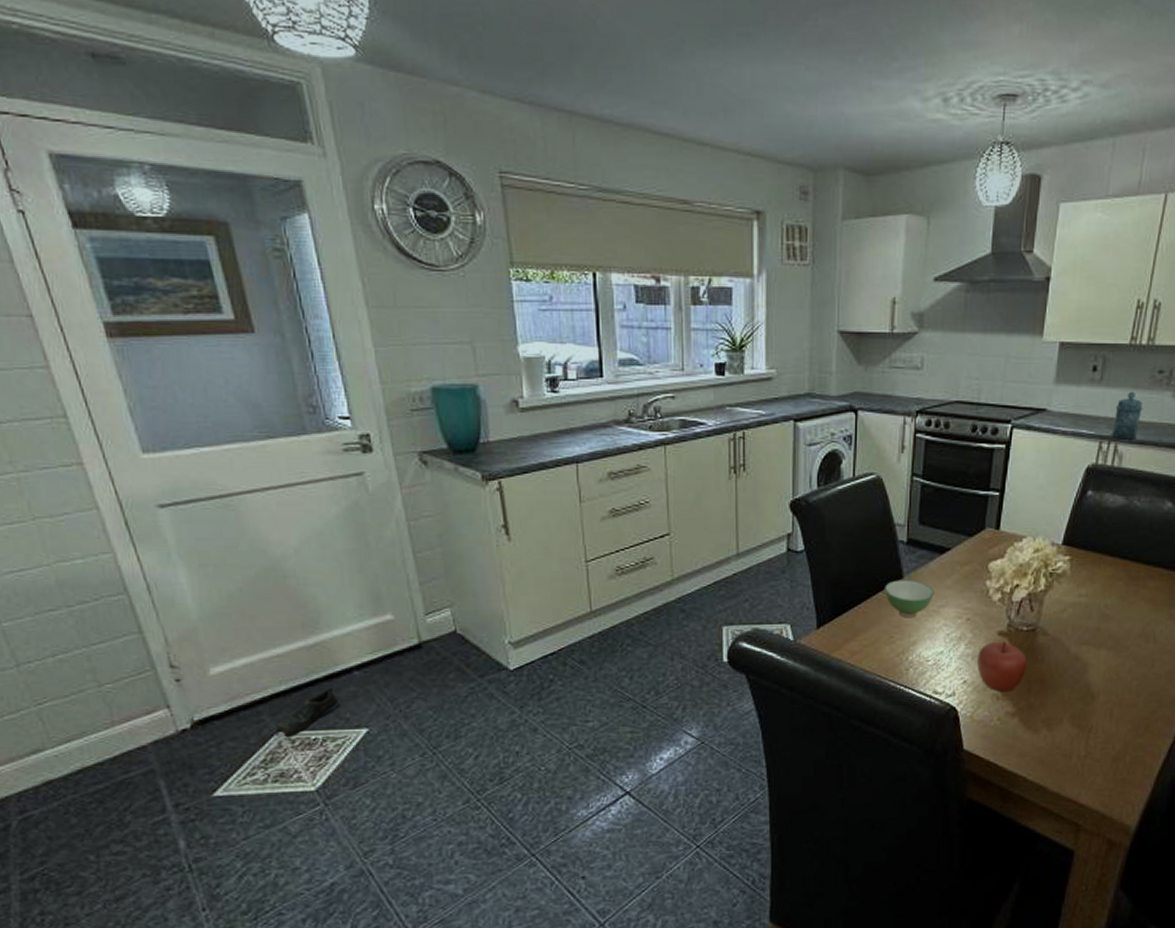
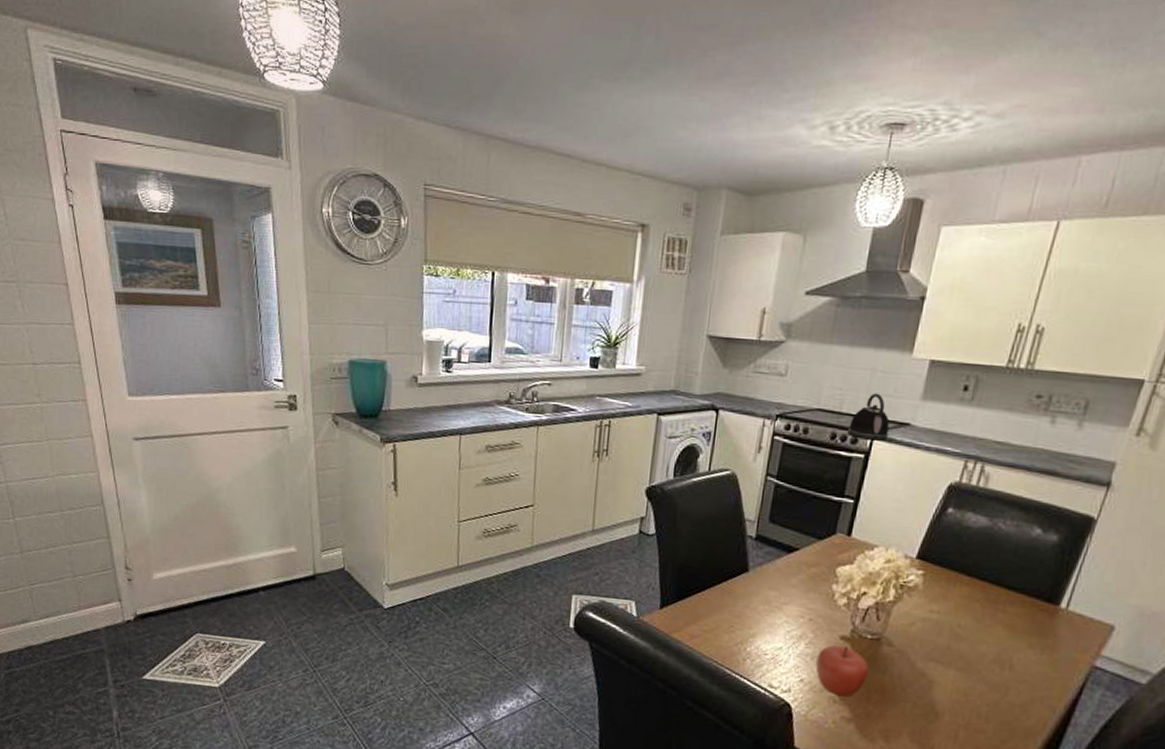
shoe: present [276,686,340,738] -> none [195,601,246,640]
bowl: present [883,579,934,618] -> none [728,572,779,611]
kettle: none [987,380,1028,429] -> present [847,393,890,441]
canister: present [1112,391,1143,440] -> none [979,413,1016,462]

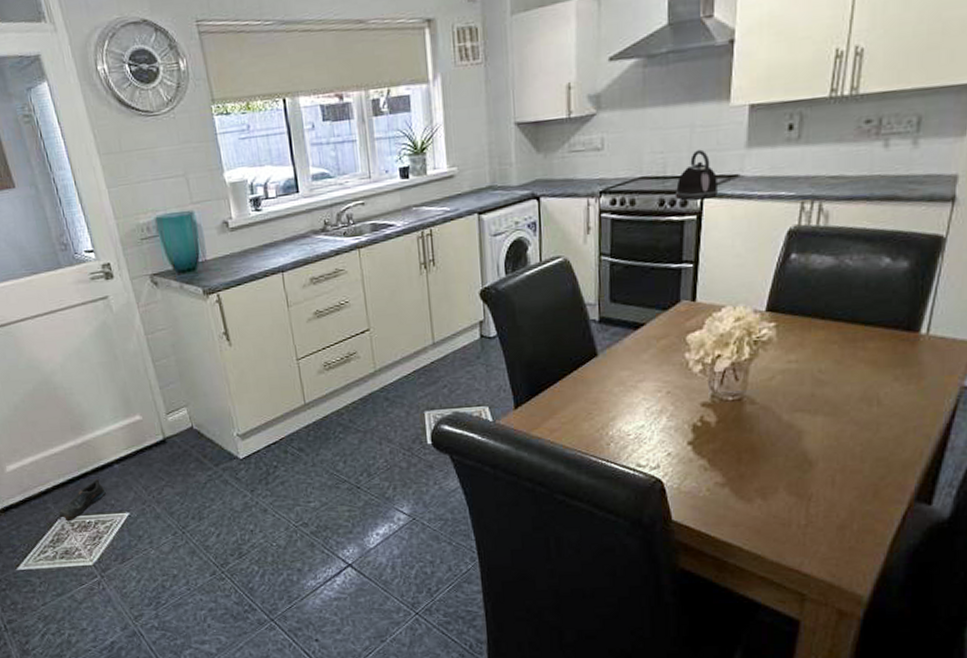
shoe: none [195,601,246,640] -> present [59,478,106,522]
fruit: present [816,644,870,697] -> none [681,411,736,463]

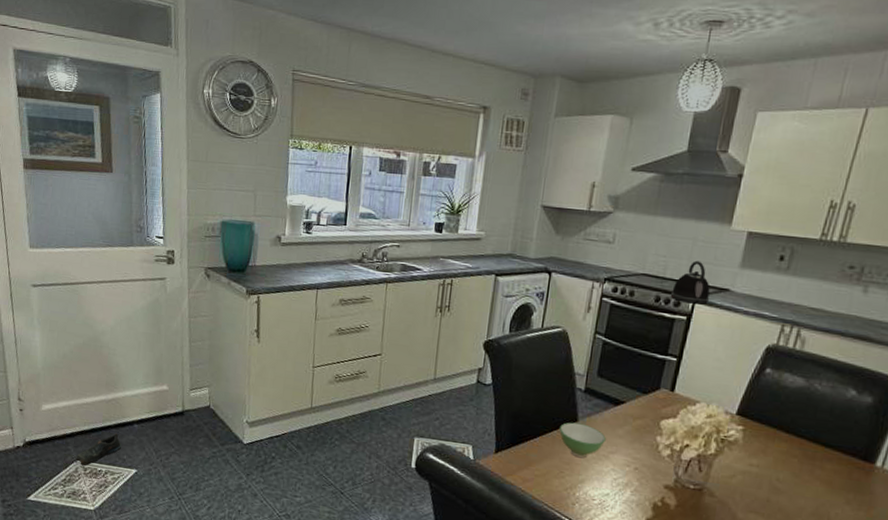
bowl: none [578,357,631,395] -> present [559,422,606,459]

